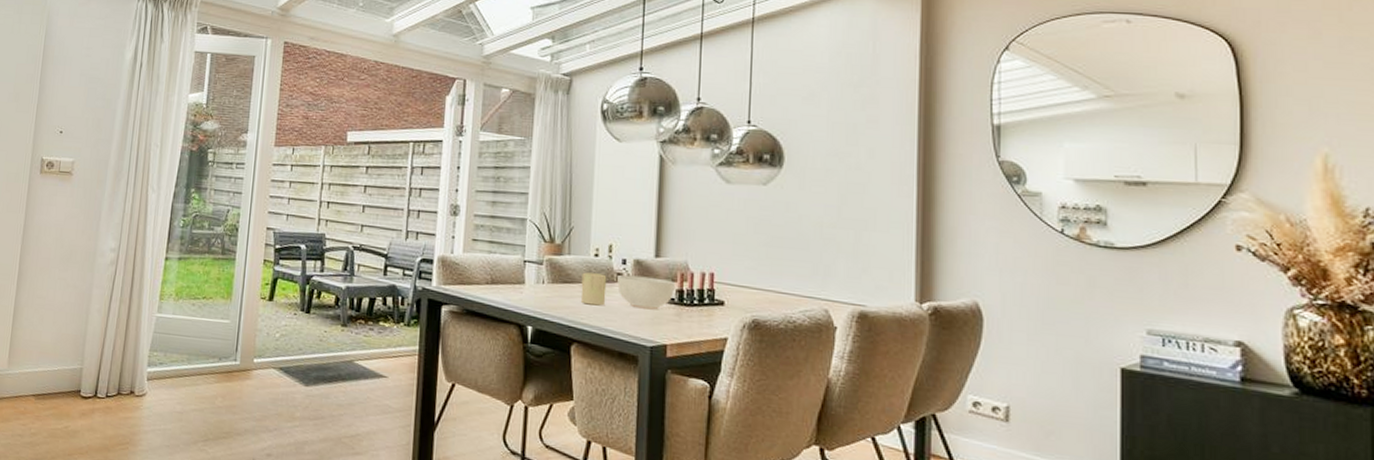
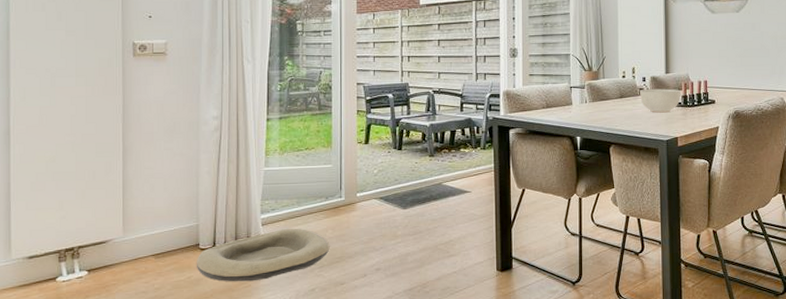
dog bed: none [75,387,218,445] -> present [197,228,330,282]
candle: present [581,272,607,306] -> none [614,90,633,115]

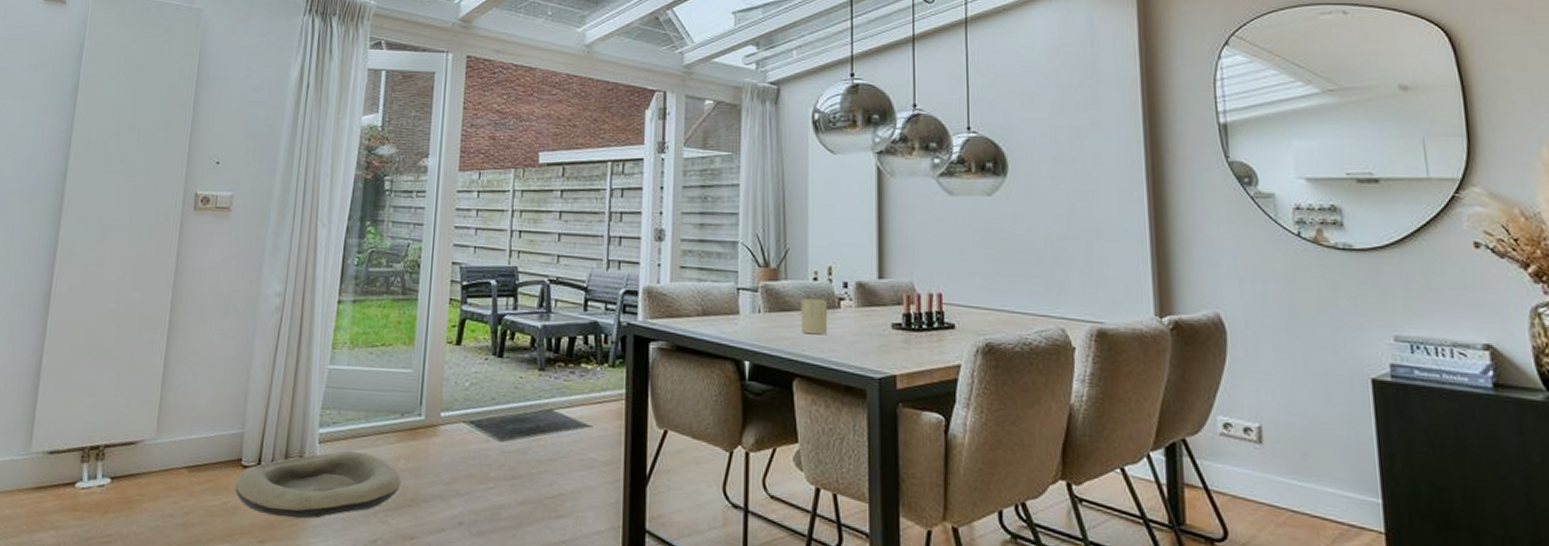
candle: none [614,90,633,115] -> present [800,298,828,335]
bowl: present [639,88,681,113] -> none [838,299,902,337]

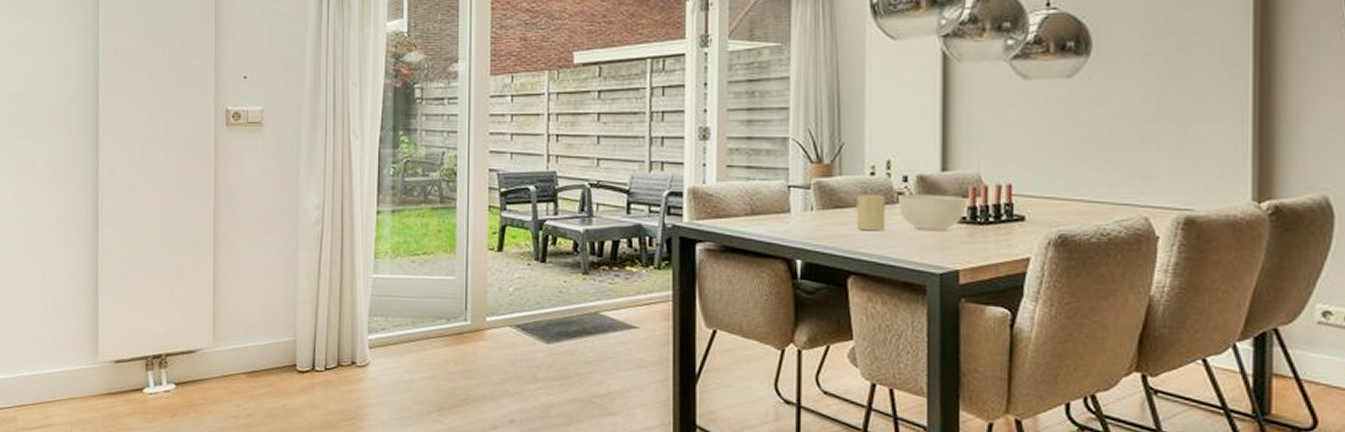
dog bed: present [236,450,401,519] -> none [293,354,451,419]
bowl: none [838,299,902,337] -> present [897,193,967,232]

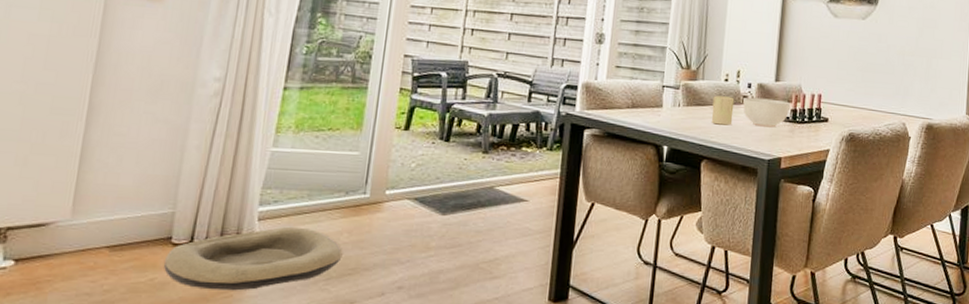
dog bed: none [293,354,451,419] -> present [164,226,343,291]

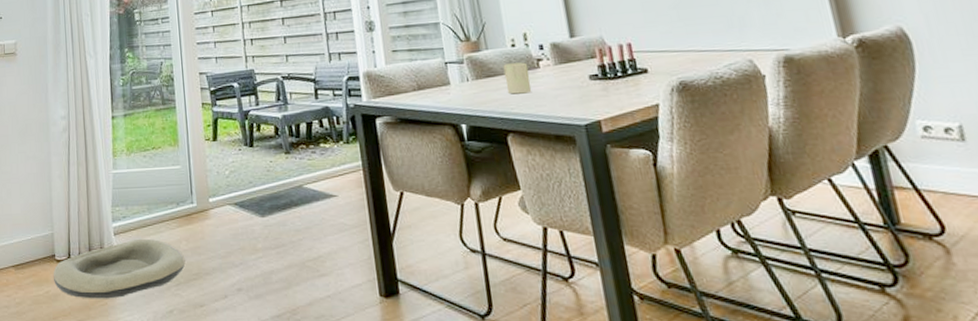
bowl: present [742,97,791,128] -> none [536,56,596,90]

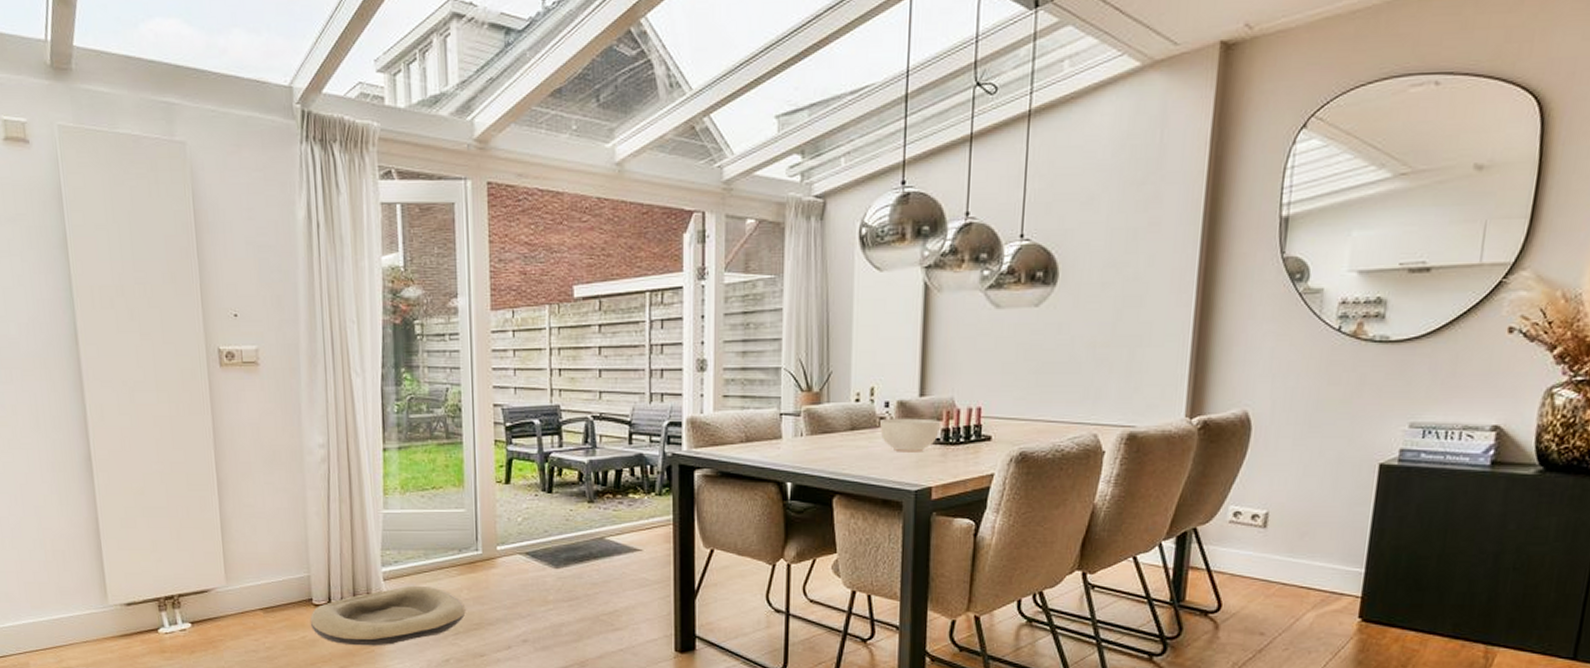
candle: present [503,62,532,95] -> none [842,420,869,454]
bowl: none [536,56,596,90] -> present [879,418,941,452]

